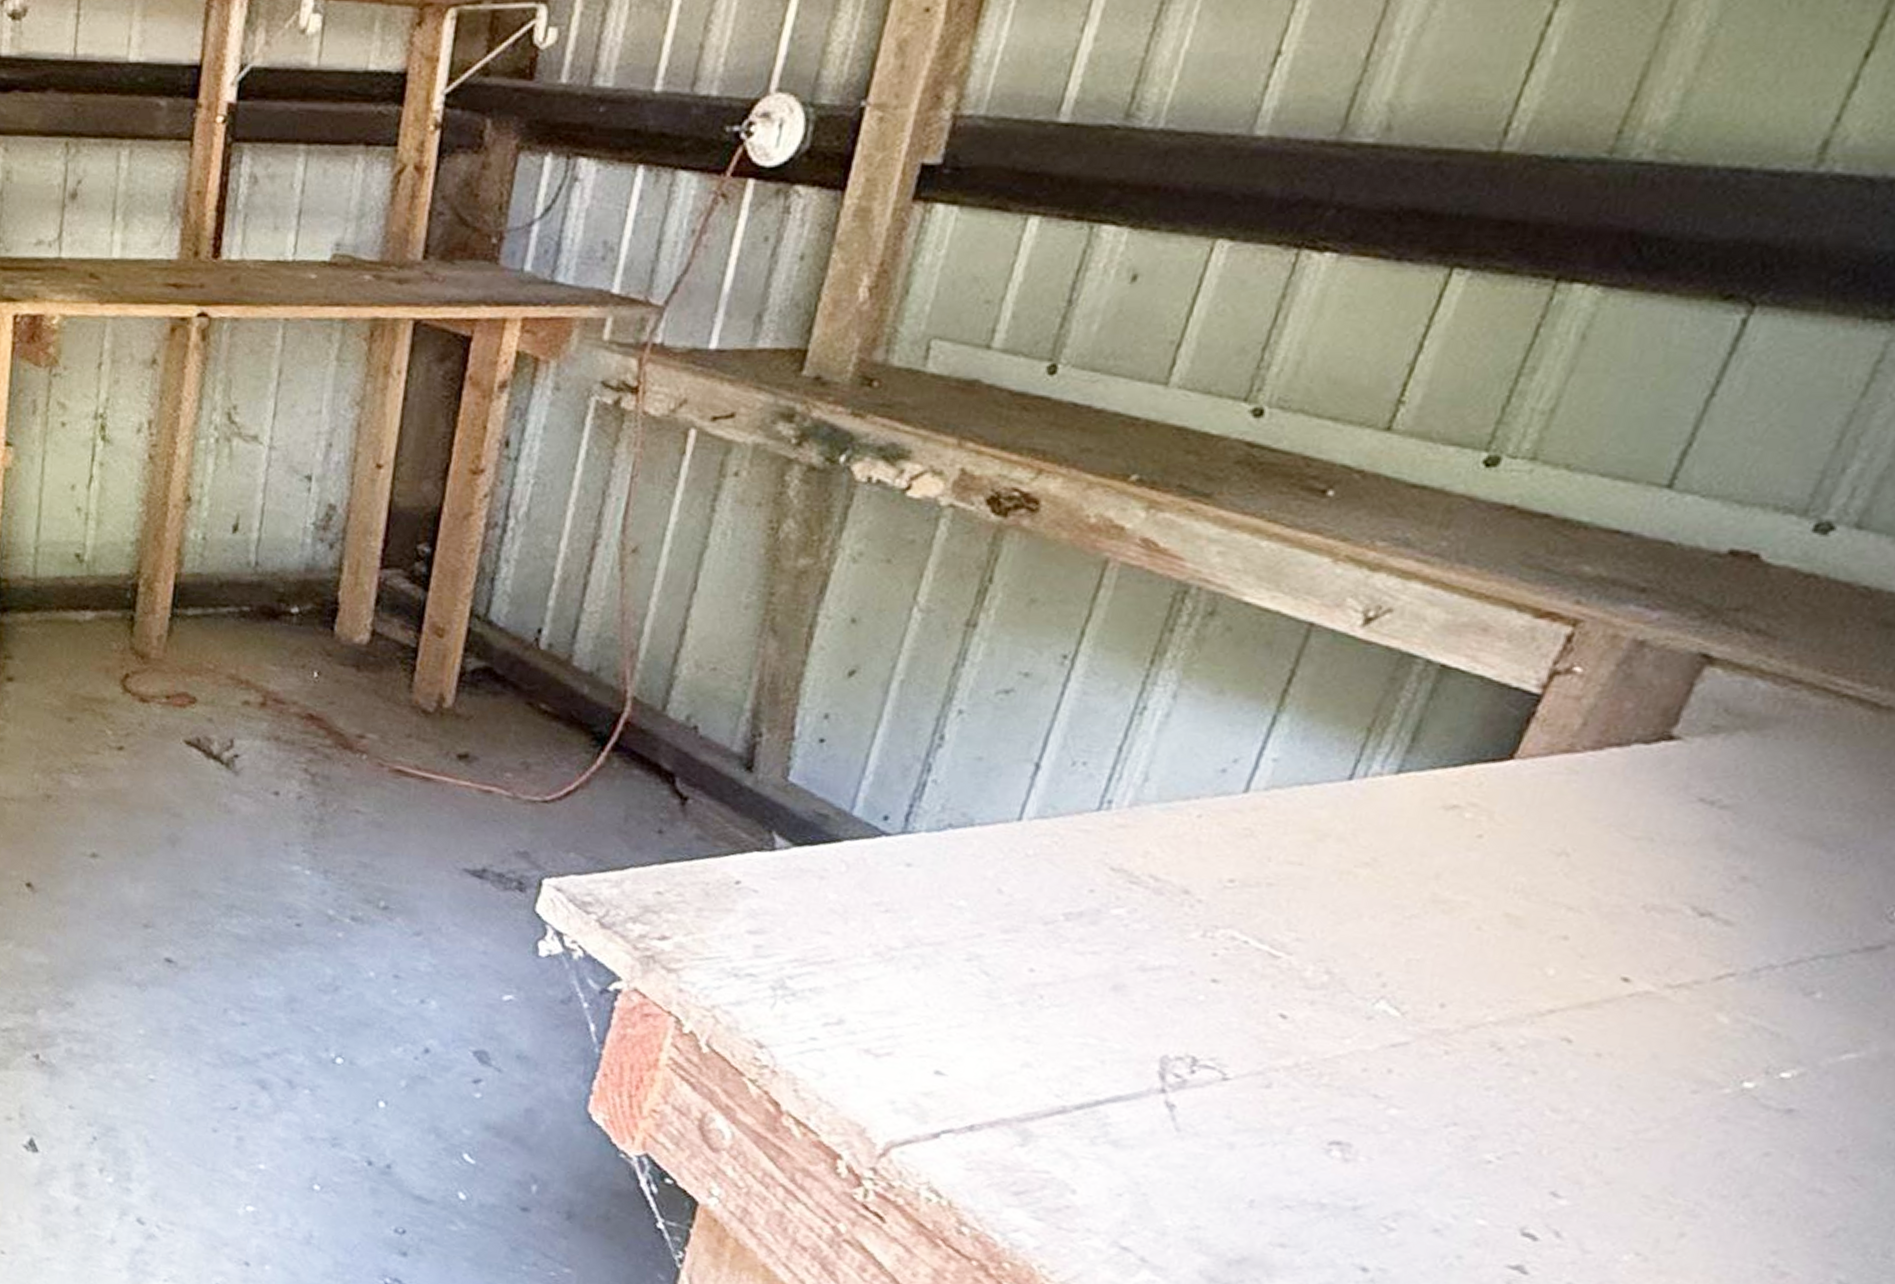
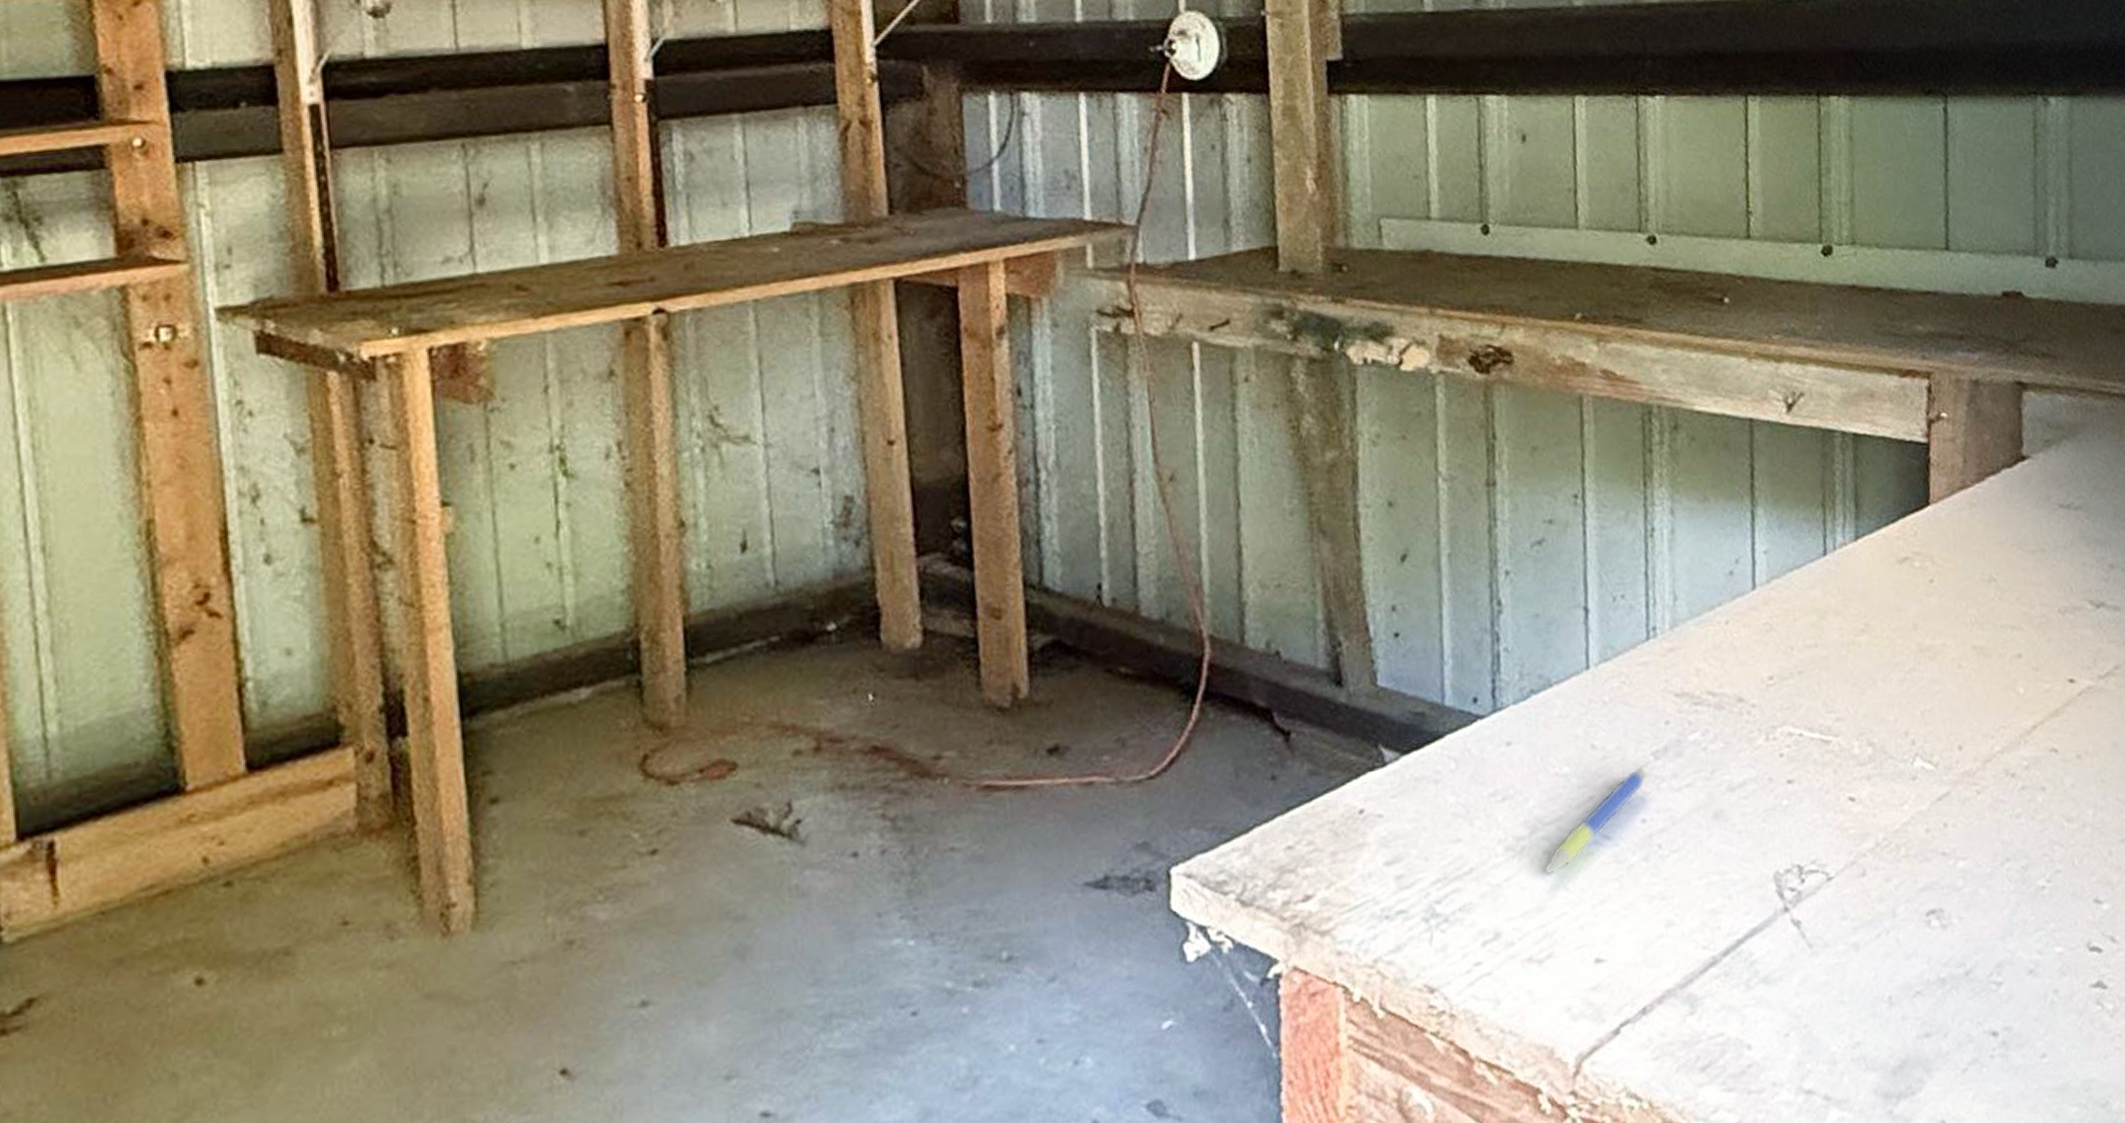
pen: none [909,921,1053,989] -> present [1544,766,1649,875]

